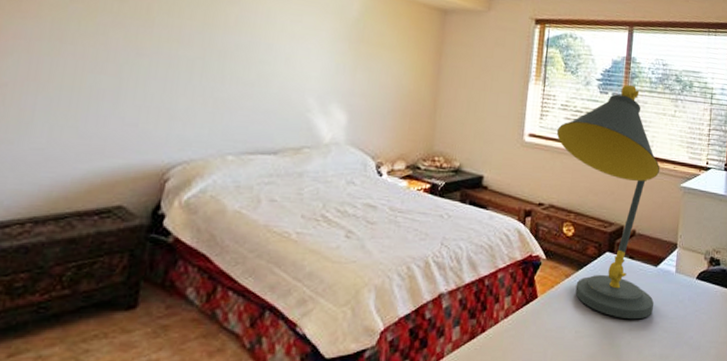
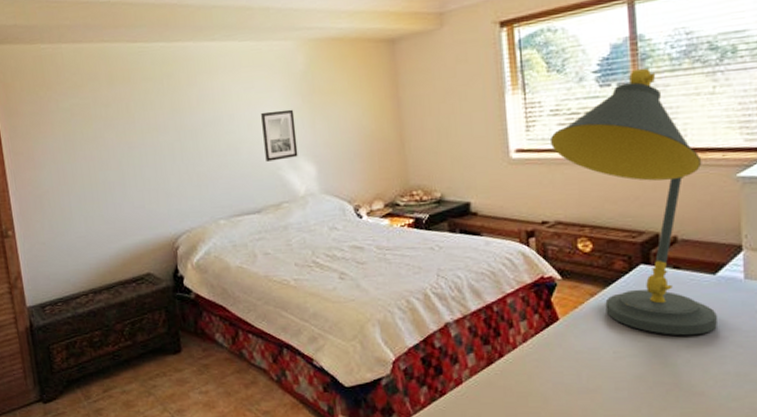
wall art: none [296,49,338,103] -> present [261,109,298,162]

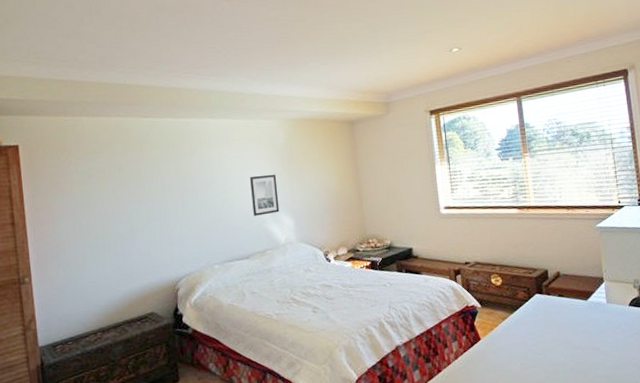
desk lamp: present [549,69,717,336] -> none [468,148,591,349]

